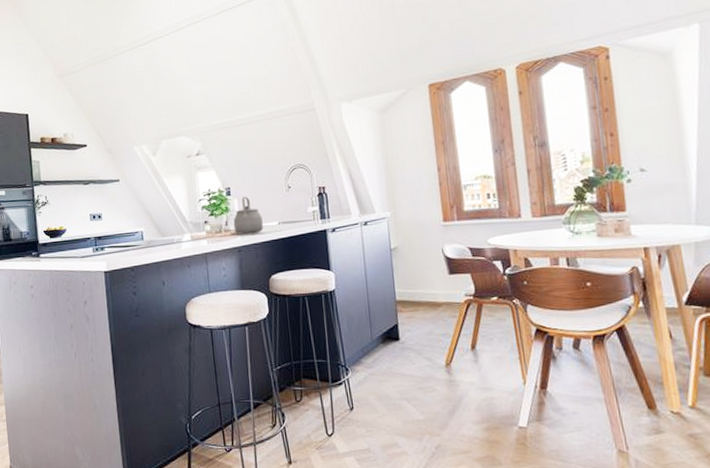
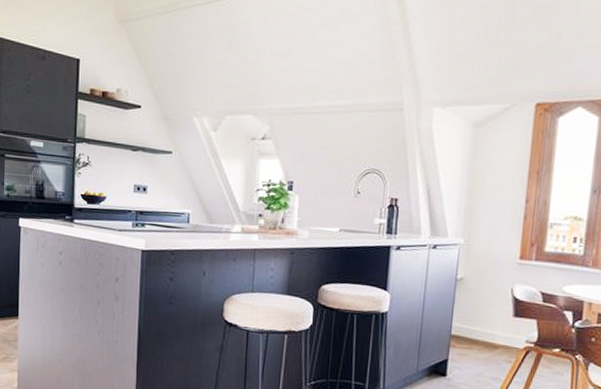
tea kettle: present [233,196,263,235] -> none [290,194,323,238]

